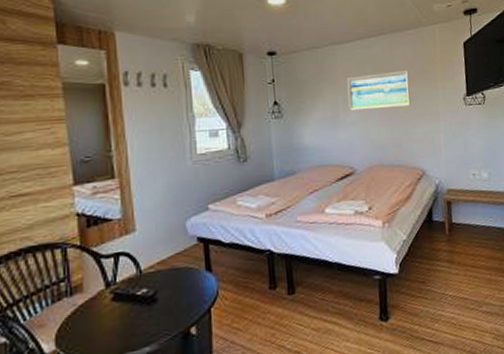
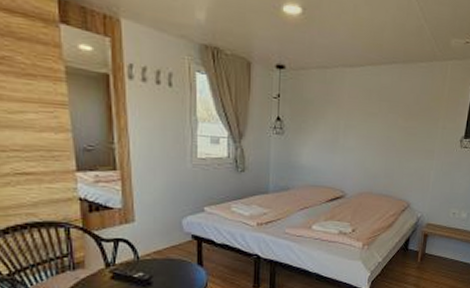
wall art: present [346,71,411,111] -> none [349,103,413,141]

